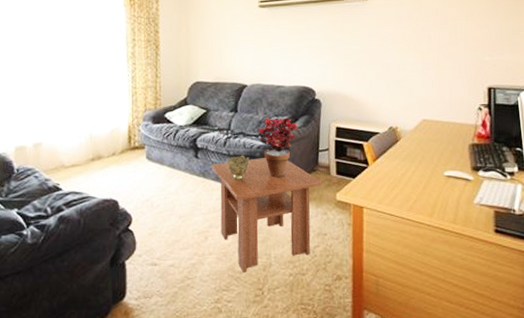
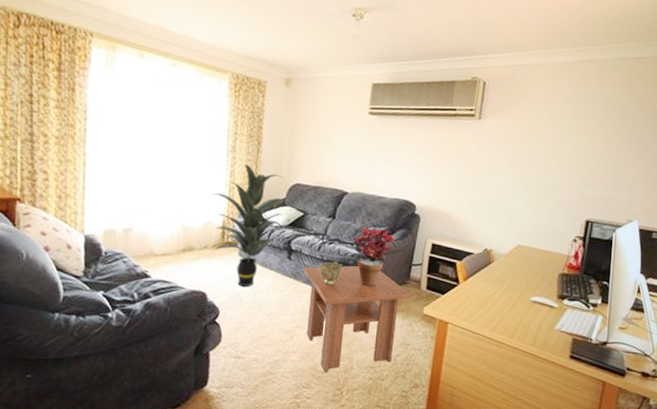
indoor plant: none [115,68,192,191] -> present [211,164,291,287]

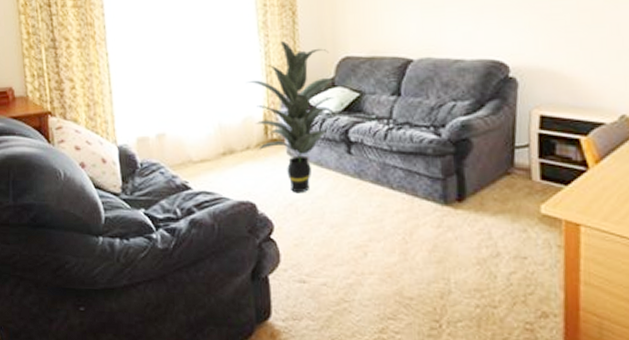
coffee table: present [303,265,412,373] -> none [368,155,520,299]
decorative bowl: present [319,260,343,285] -> none [388,151,419,183]
potted plant: present [354,227,394,287] -> none [429,102,485,182]

